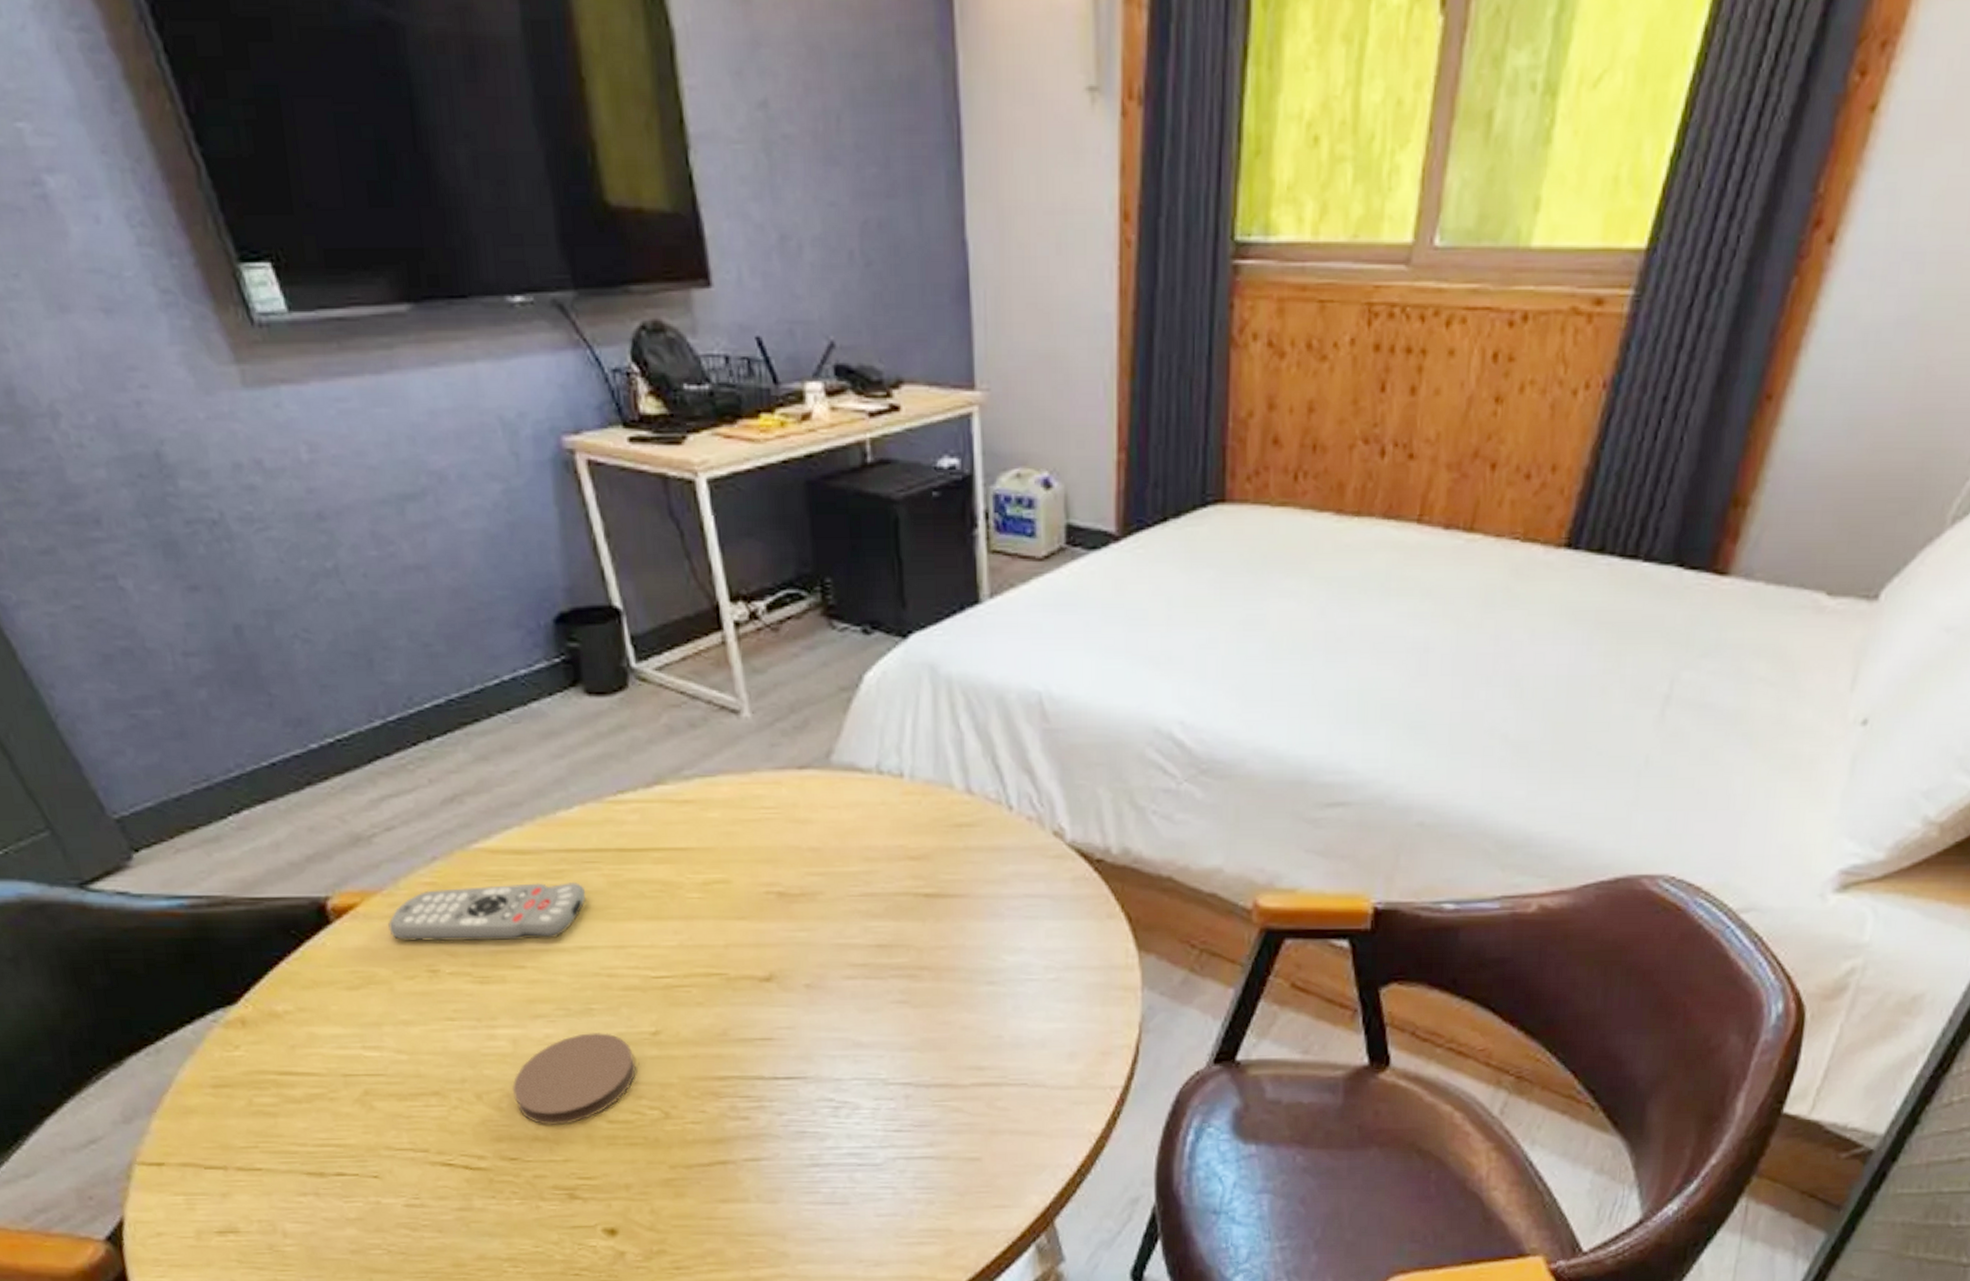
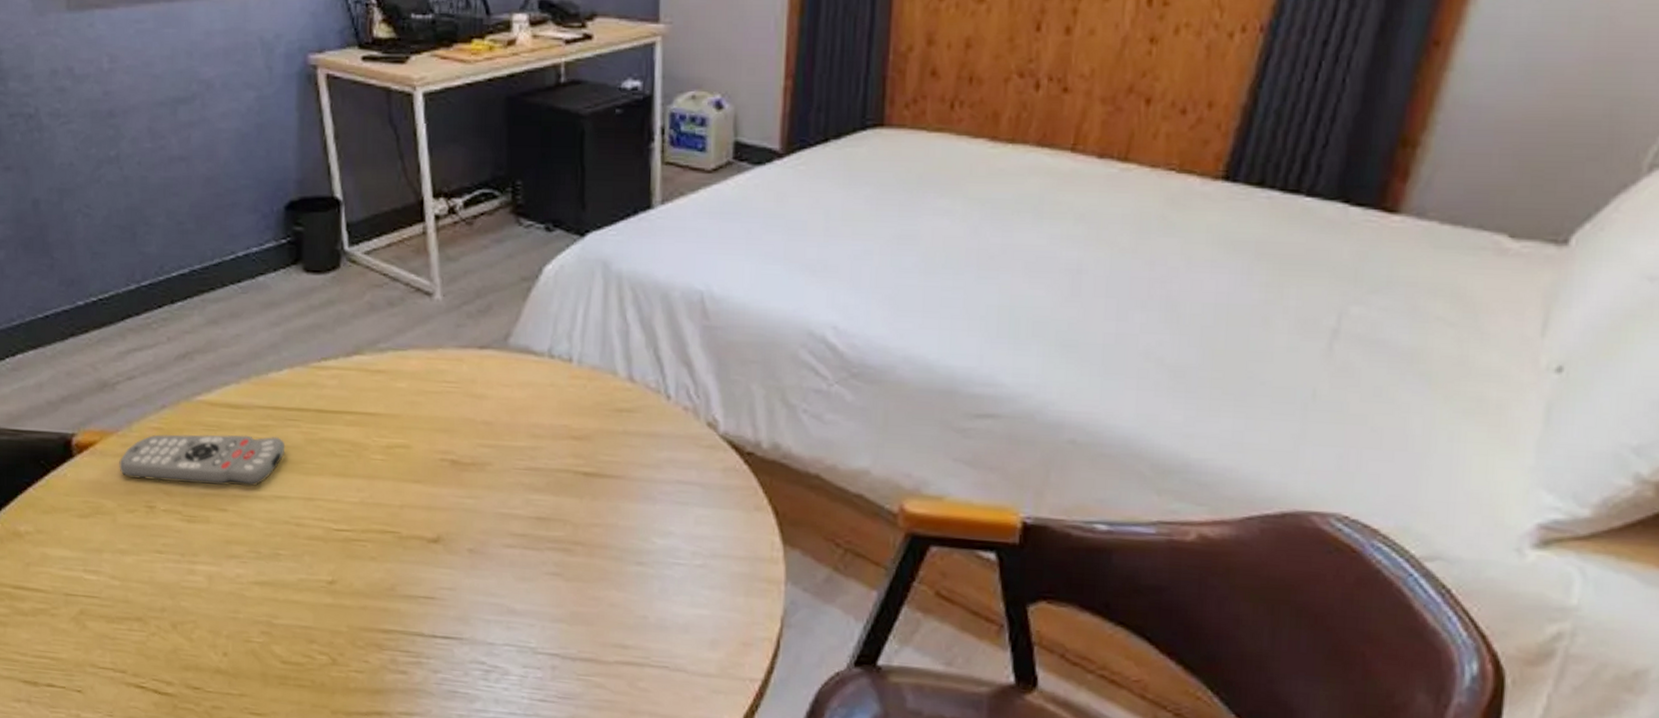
coaster: present [512,1033,636,1125] -> none [204,576,311,661]

